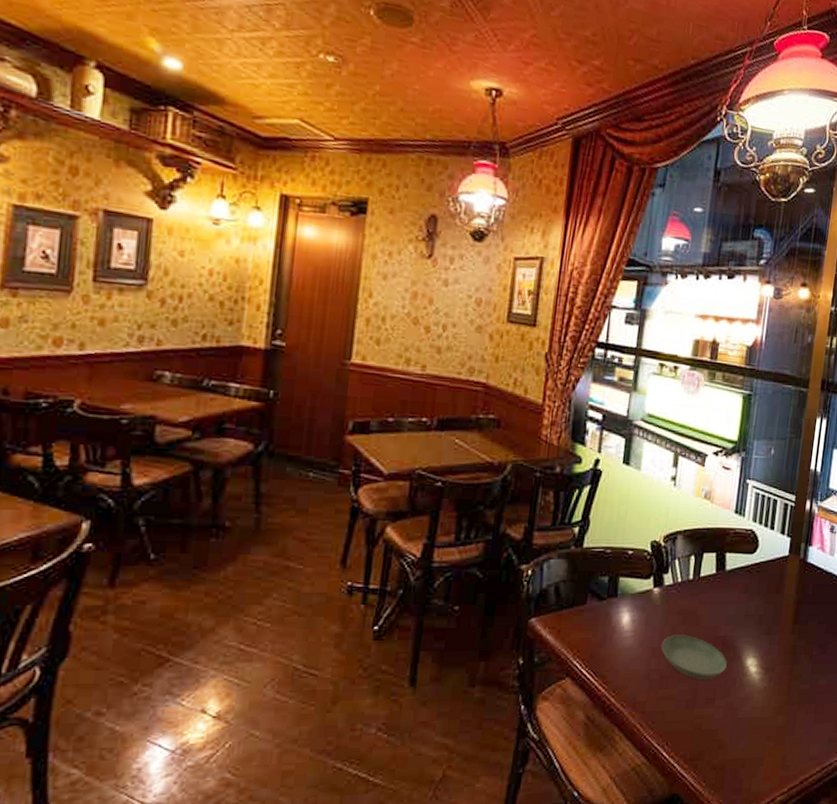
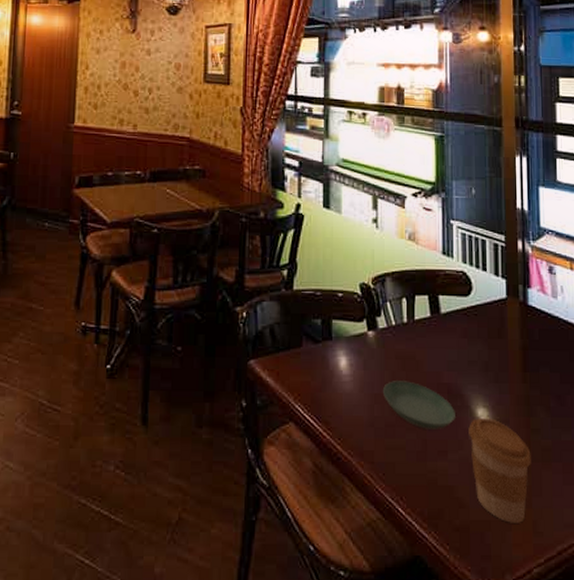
coffee cup: none [736,666,790,759] -> present [468,417,531,523]

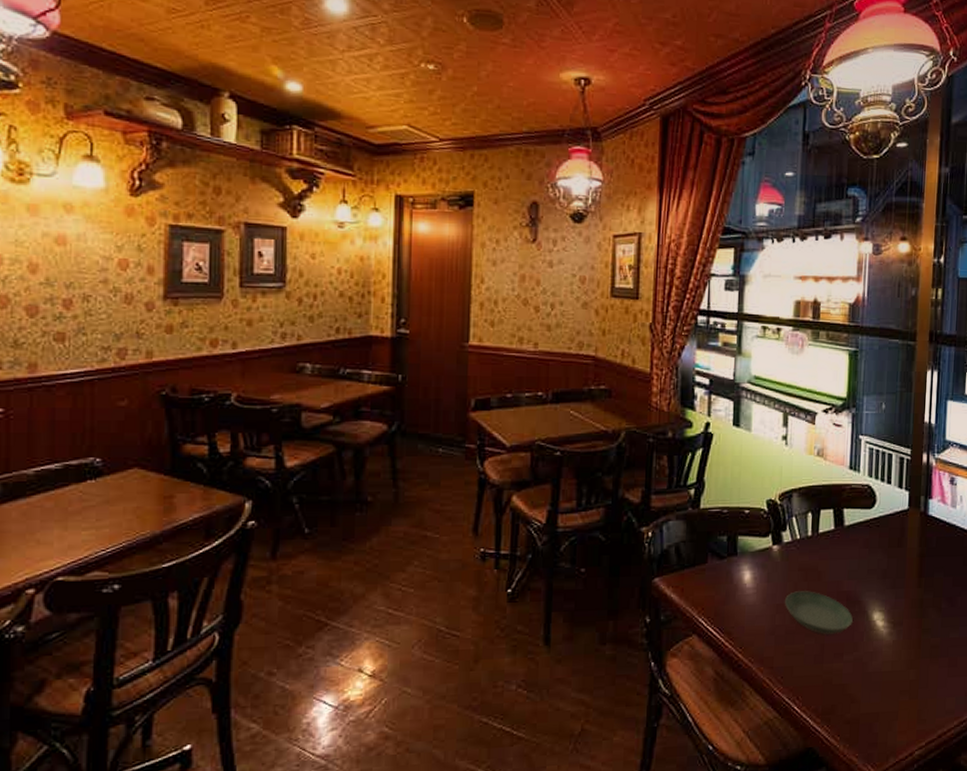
coffee cup: present [468,417,531,523] -> none [864,620,921,714]

